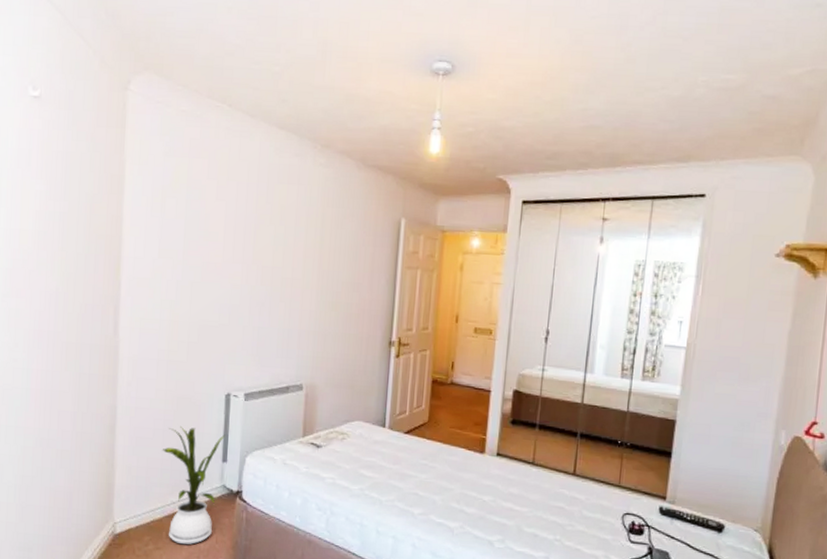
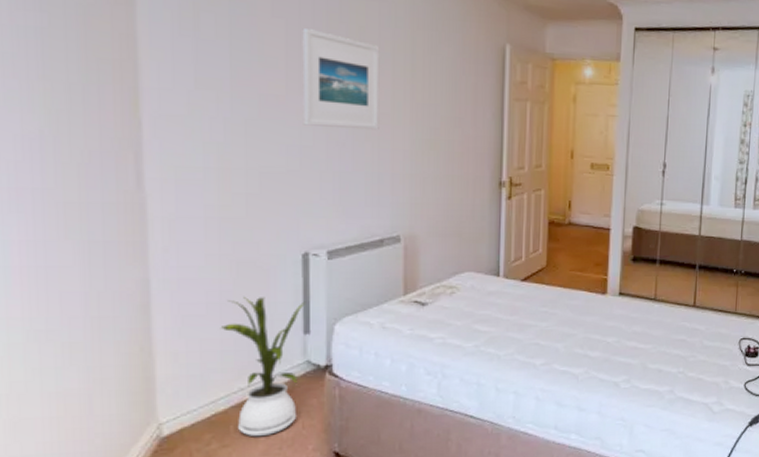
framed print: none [233,209,296,293] -> present [302,28,380,130]

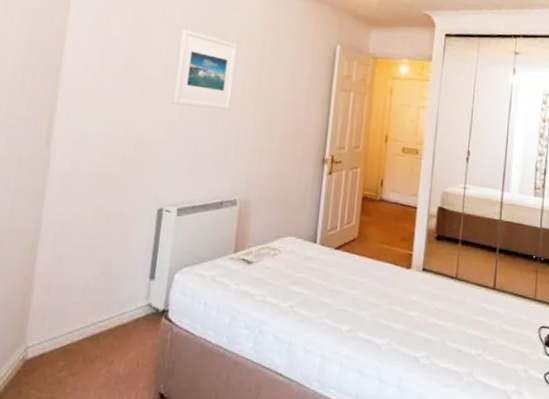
house plant: present [220,296,305,437] -> none [86,241,154,370]

